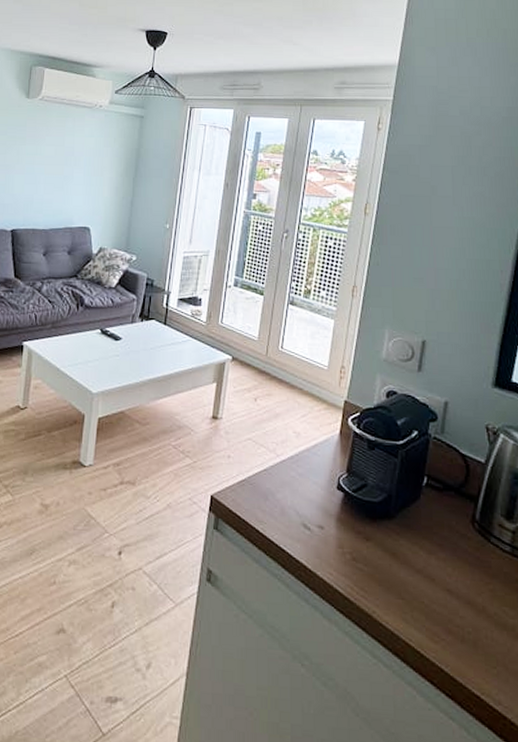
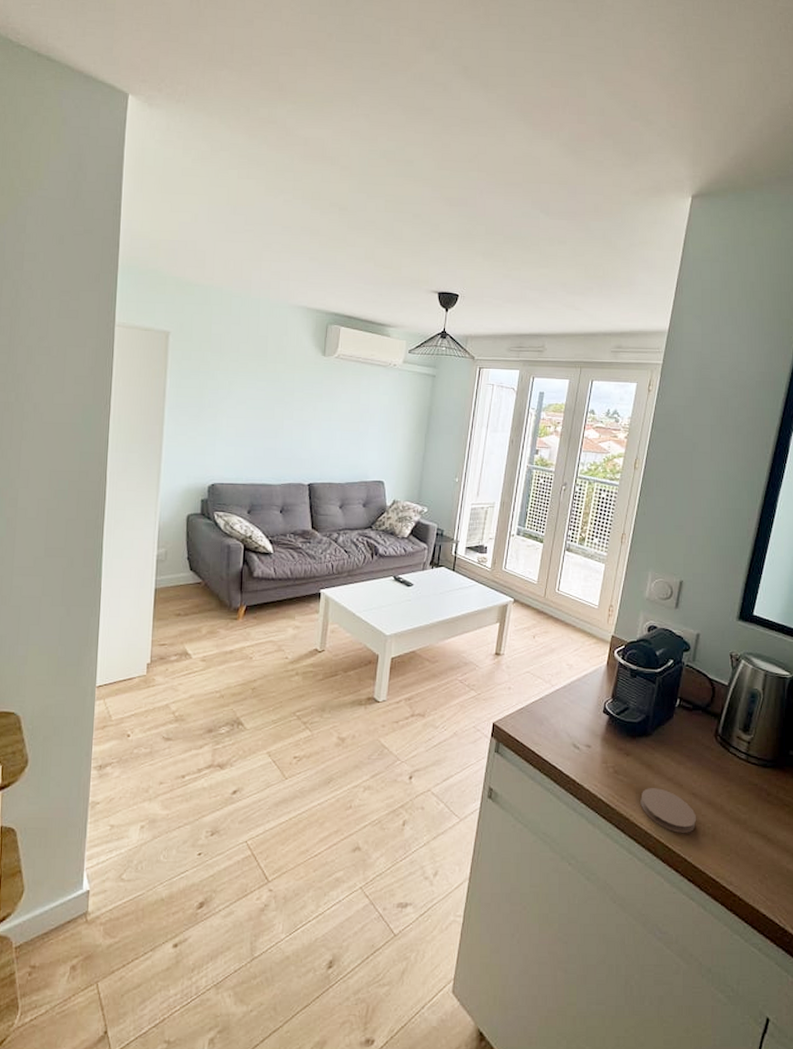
coaster: none [384,580,454,638] -> present [640,788,697,834]

